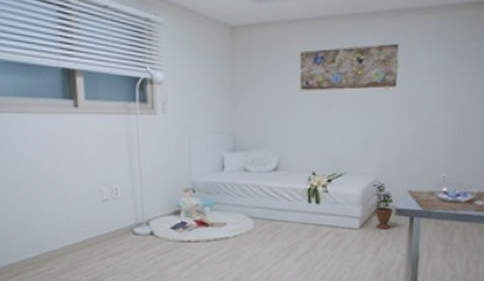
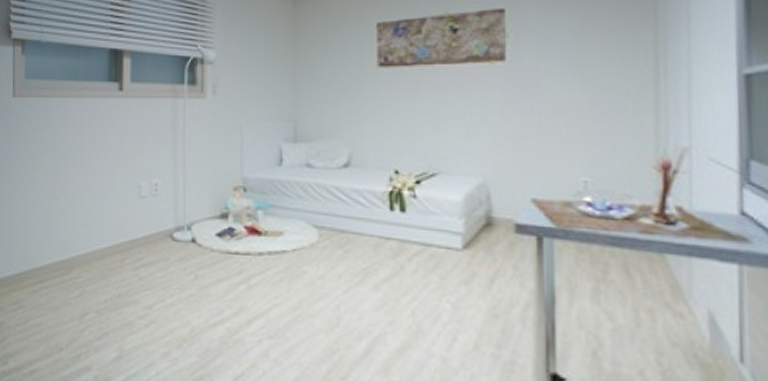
potted plant: present [372,181,393,229] -> none [479,185,510,253]

